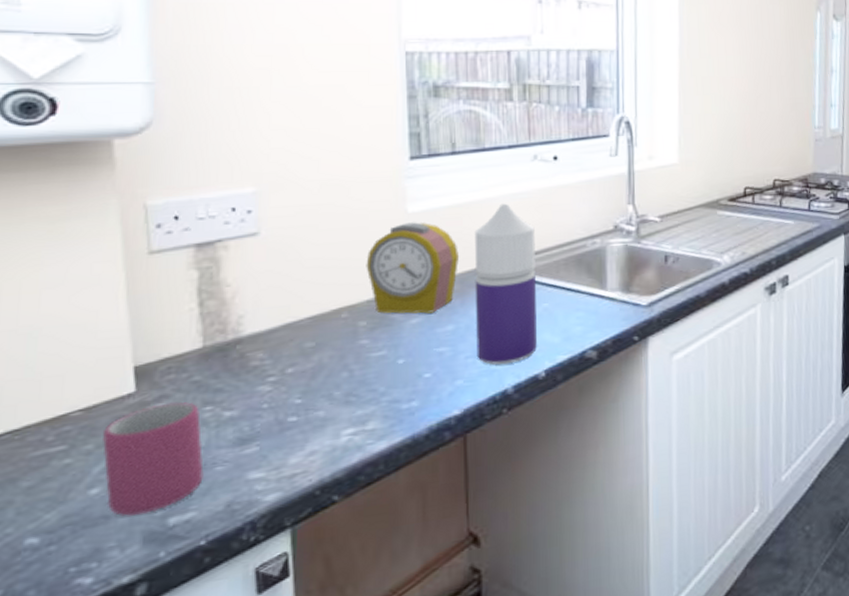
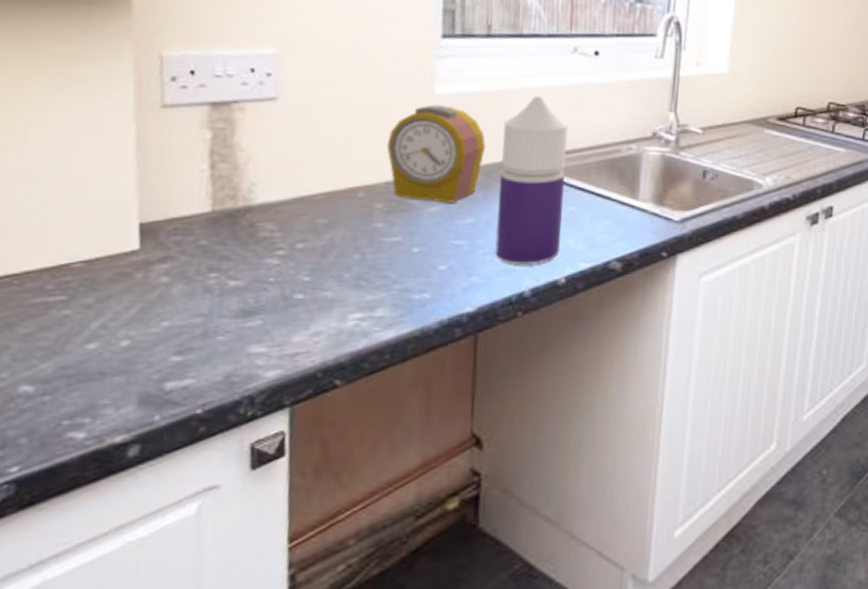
mug: present [103,402,204,517] -> none [103,265,205,375]

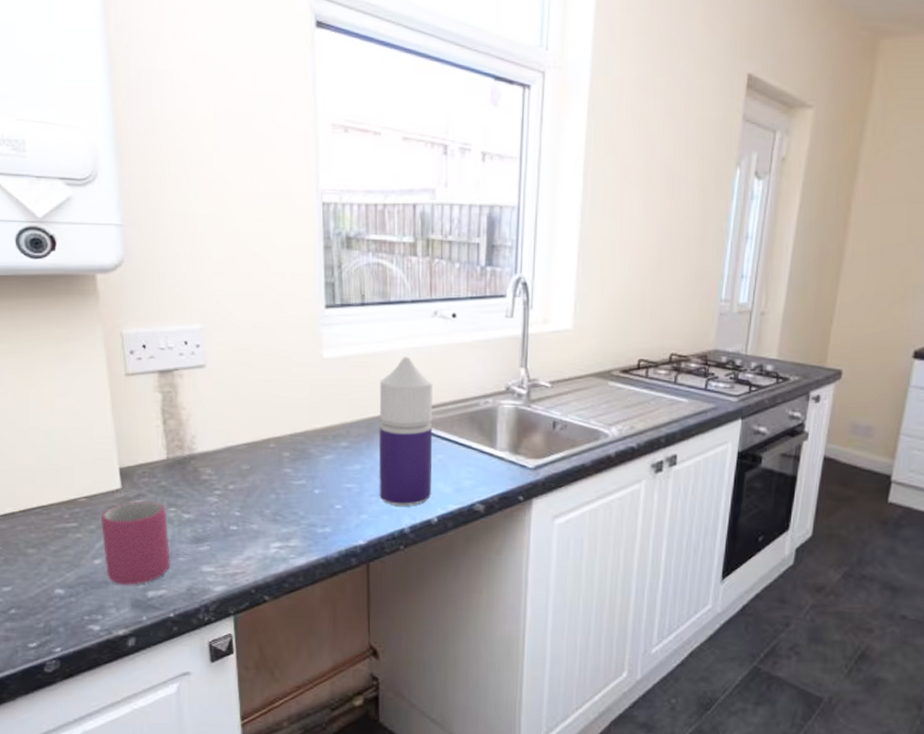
mug: none [103,265,205,375] -> present [101,501,171,585]
alarm clock: present [386,105,485,203] -> none [289,367,366,452]

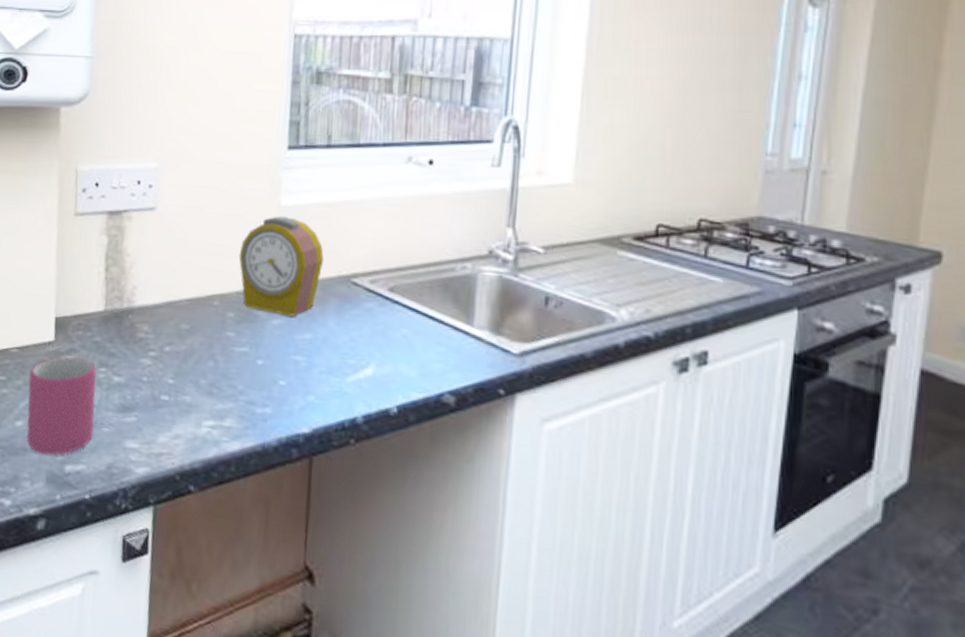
alarm clock: none [289,367,366,452] -> present [238,216,324,317]
bottle: present [379,356,433,506] -> none [330,207,402,390]

